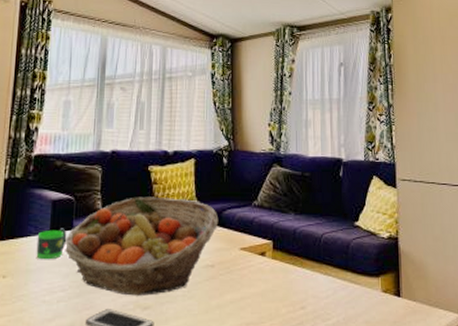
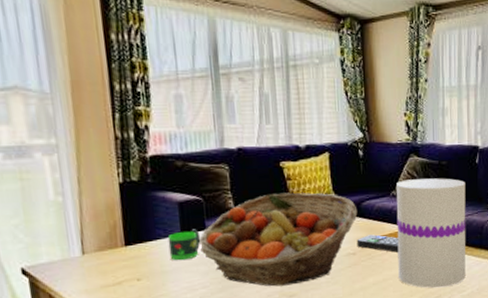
remote control: none [216,246,259,268] -> present [356,234,399,253]
vase: none [257,190,331,313] -> present [396,178,466,288]

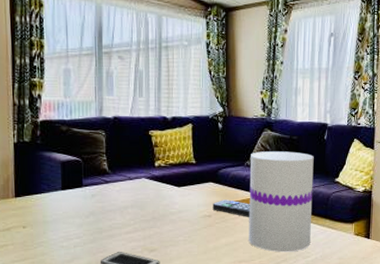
mug: present [167,229,201,261] -> none [50,186,78,213]
fruit basket: present [199,192,358,287] -> none [77,158,215,241]

